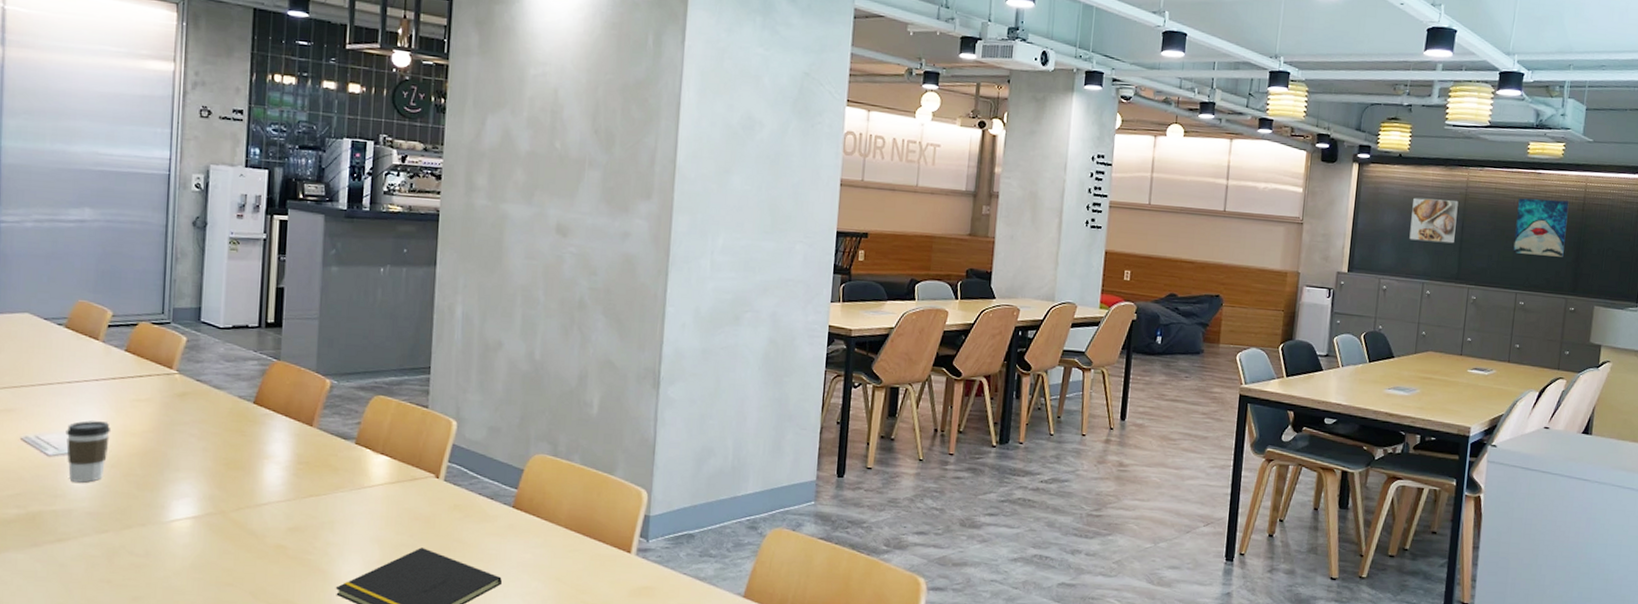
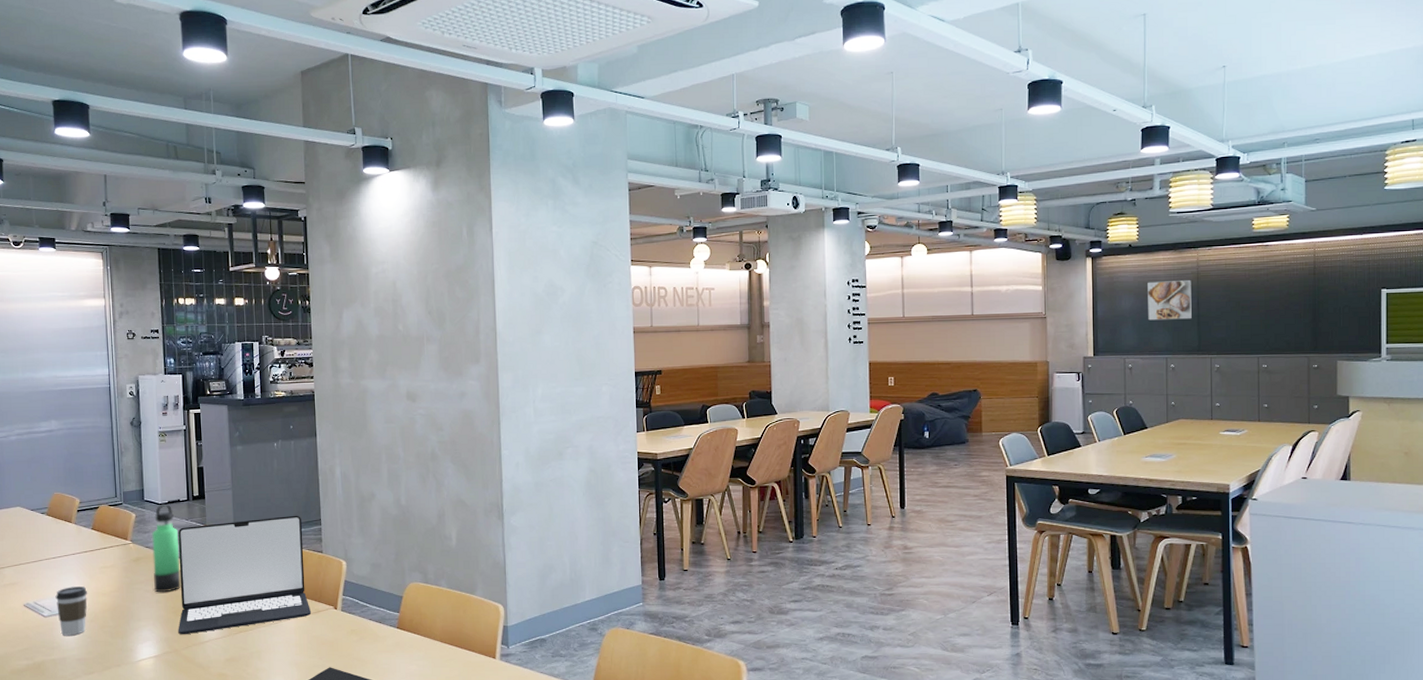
thermos bottle: none [202,328,241,439] -> present [152,503,181,593]
laptop: none [228,358,406,494] -> present [178,515,312,635]
wall art: present [1513,198,1569,257] -> none [1250,267,1300,321]

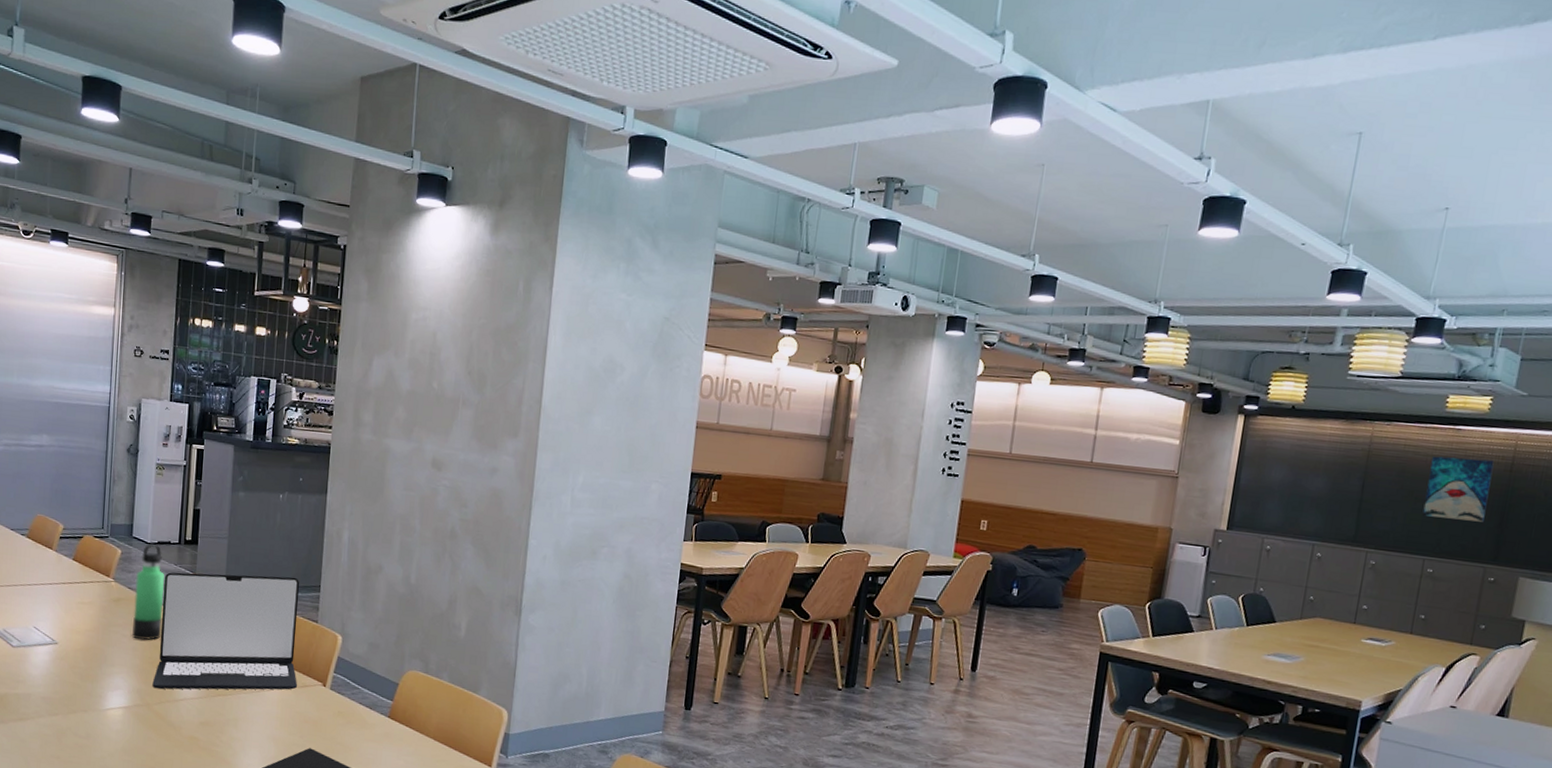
coffee cup: present [55,586,88,636] -> none [26,618,62,672]
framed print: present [1148,279,1192,321] -> none [1299,452,1360,504]
wall art: none [1250,267,1300,321] -> present [1422,456,1495,522]

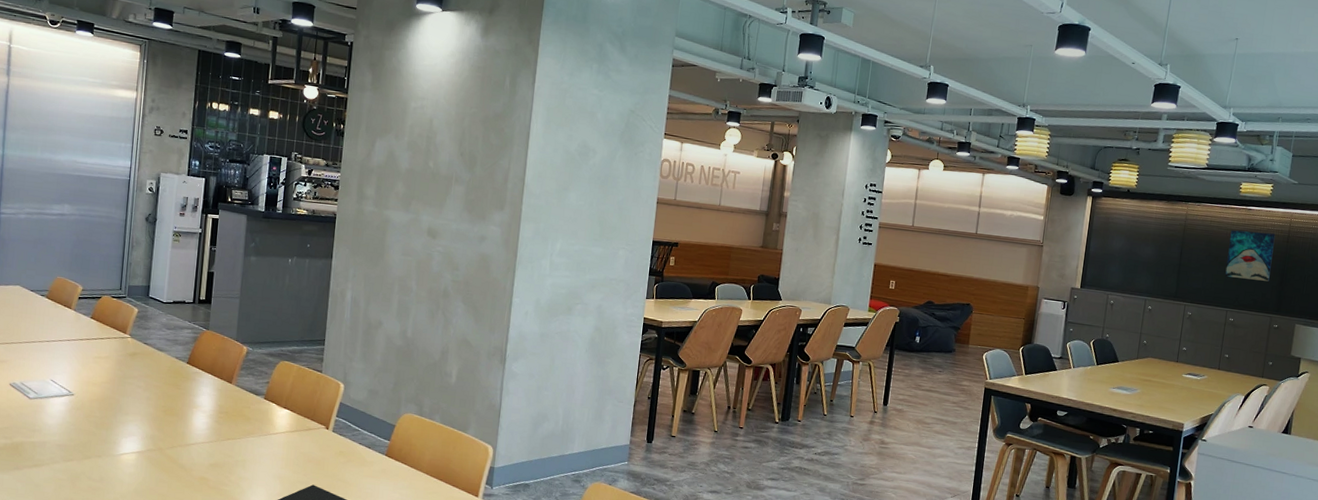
thermos bottle: present [132,543,164,640] -> none [147,303,179,391]
laptop: present [152,572,299,690] -> none [165,328,305,435]

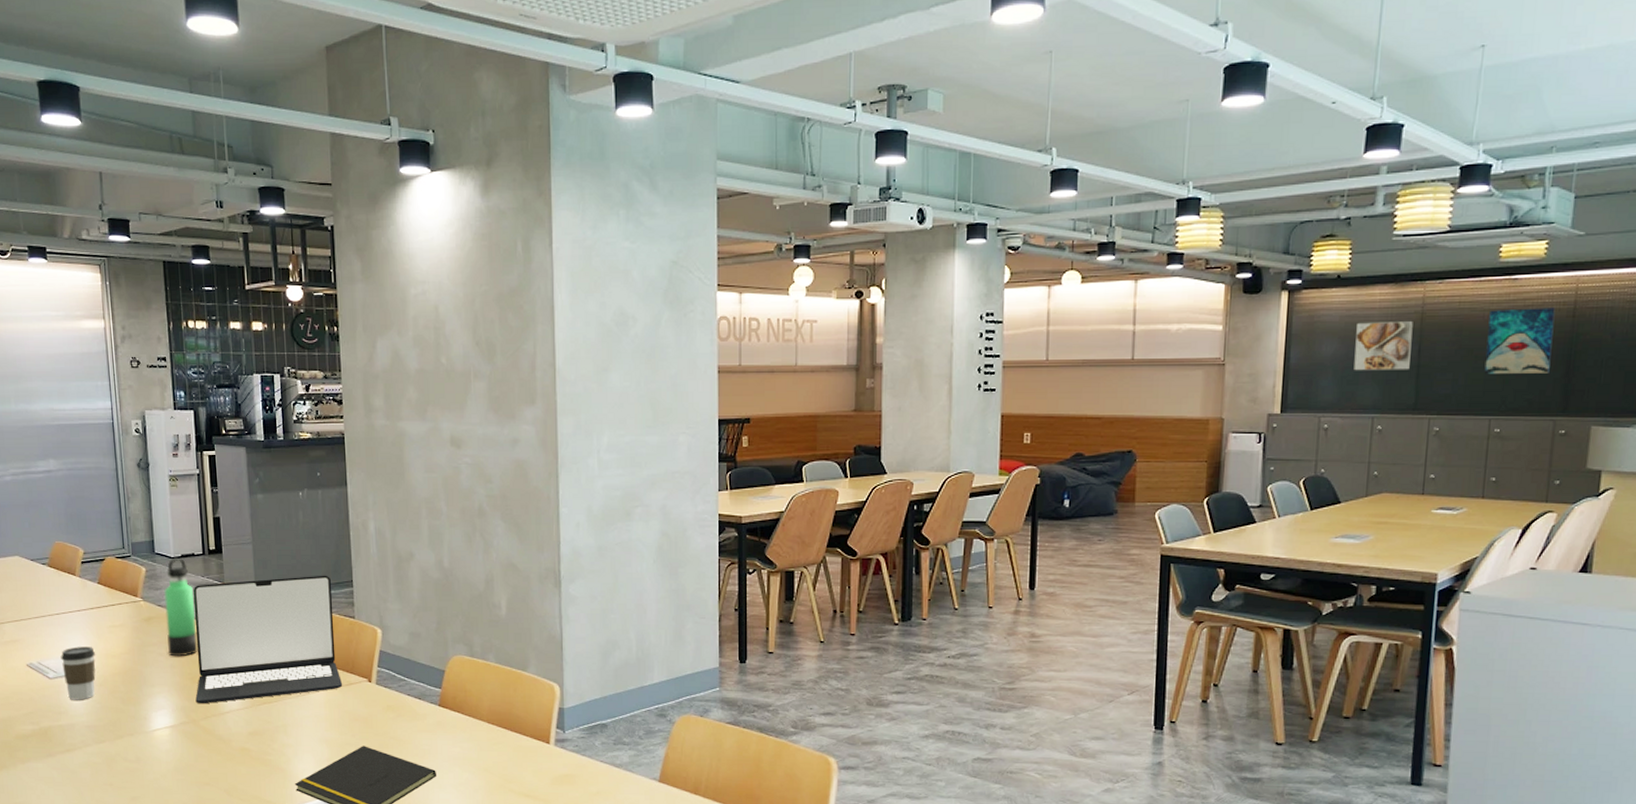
coffee cup: none [43,372,78,421] -> present [60,646,96,700]
thermos bottle: none [147,303,179,391] -> present [164,557,198,657]
laptop: none [165,328,305,435] -> present [193,575,343,704]
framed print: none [1134,227,1178,267] -> present [1354,320,1413,371]

